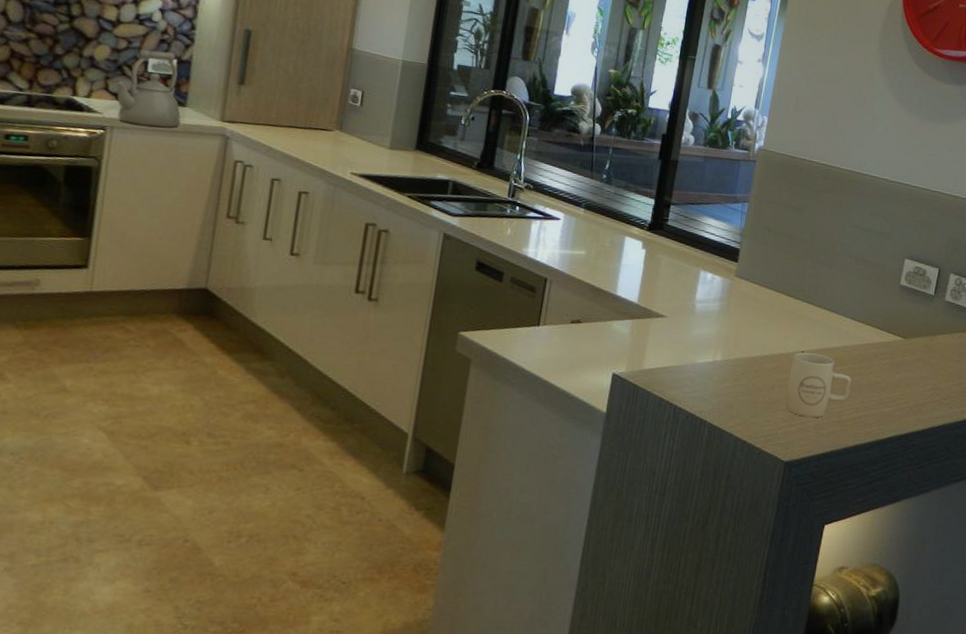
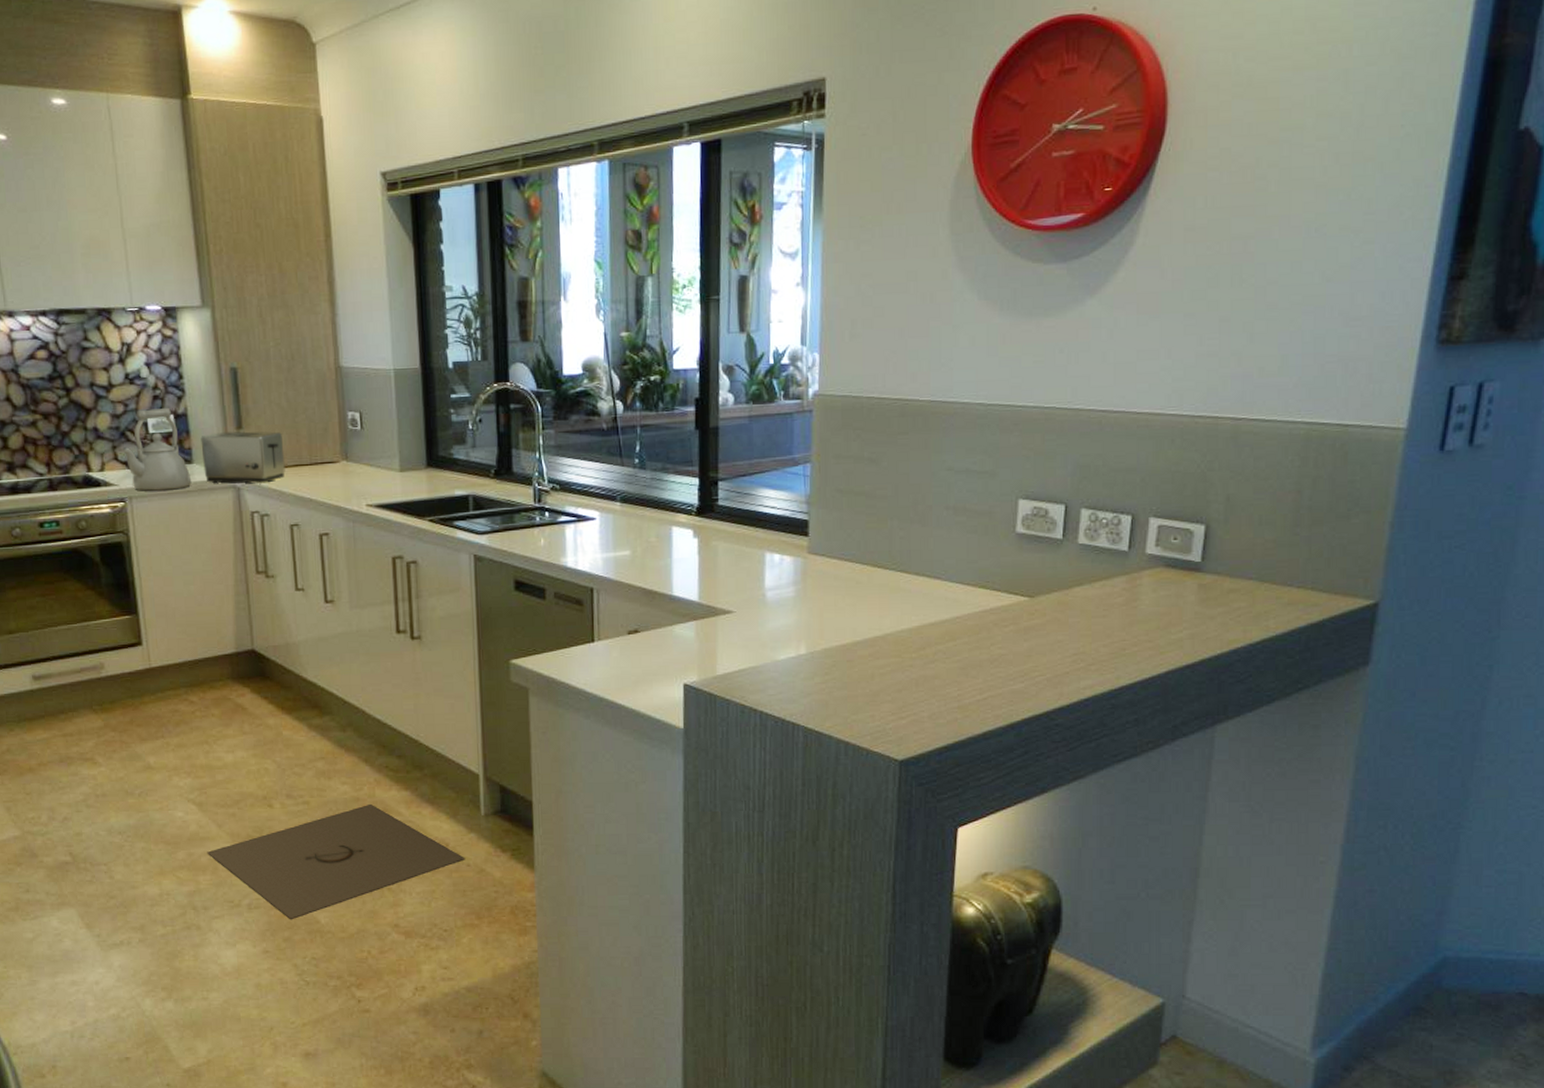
floor mat: none [106,450,379,559] -> present [207,803,466,919]
toaster: none [195,83,283,137] -> present [200,431,285,484]
mug: present [786,352,851,418] -> none [889,630,968,707]

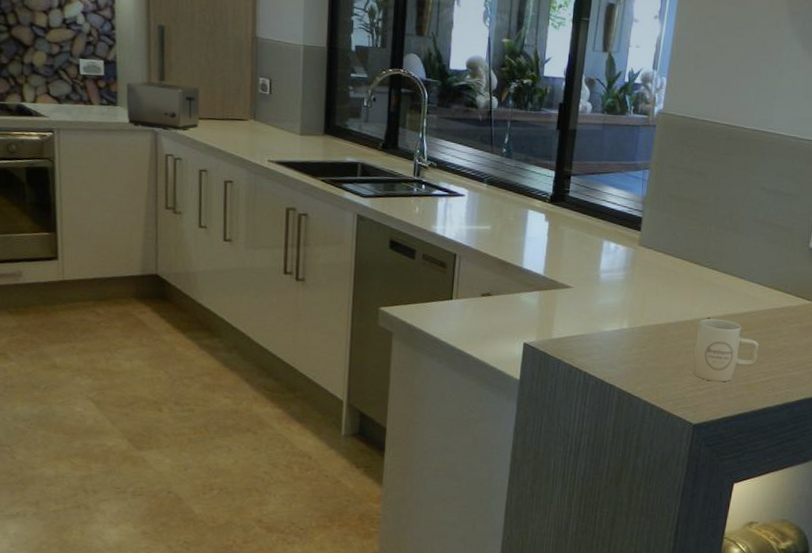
kettle: present [122,407,192,491] -> none [54,52,115,127]
floor mat: present [207,803,466,919] -> none [100,416,325,508]
mug: none [889,630,968,707] -> present [693,318,759,382]

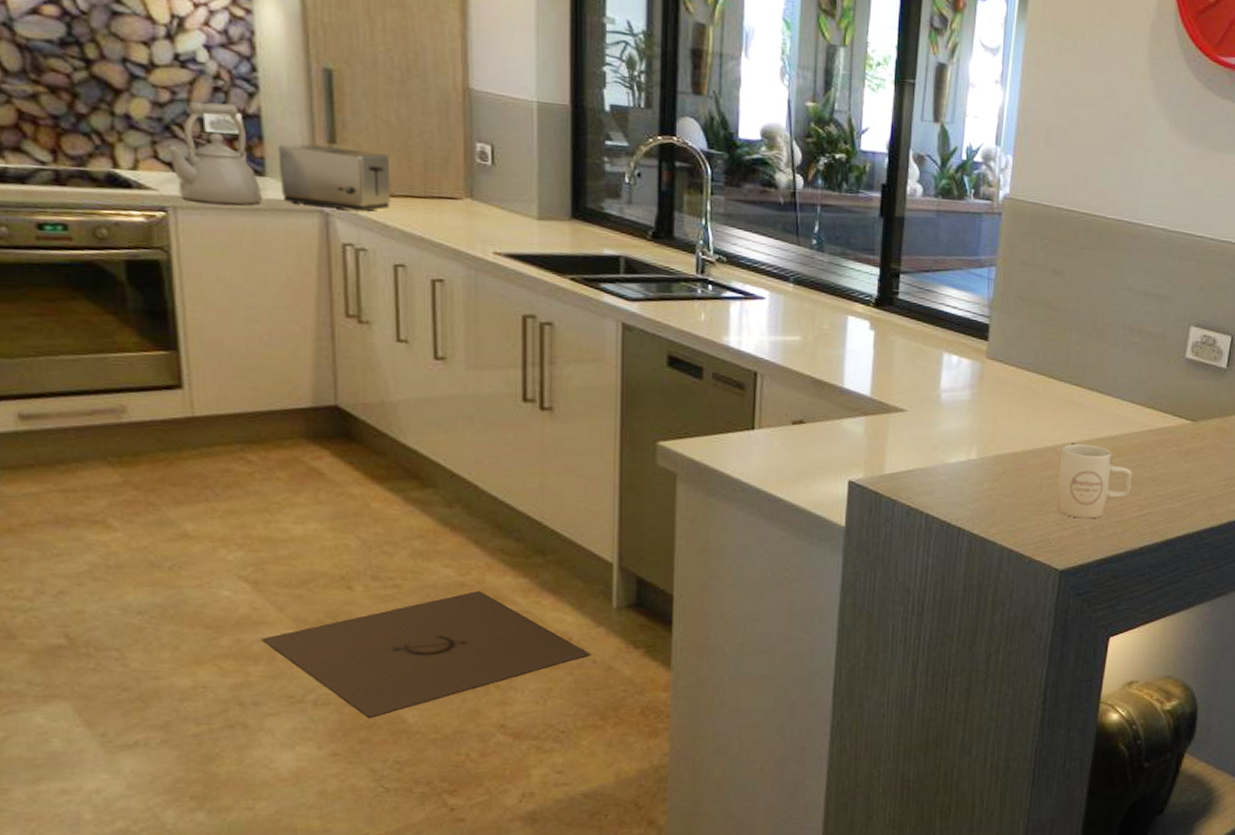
kettle: none [54,52,115,127] -> present [165,101,263,206]
floor mat: none [100,416,325,508] -> present [261,590,591,718]

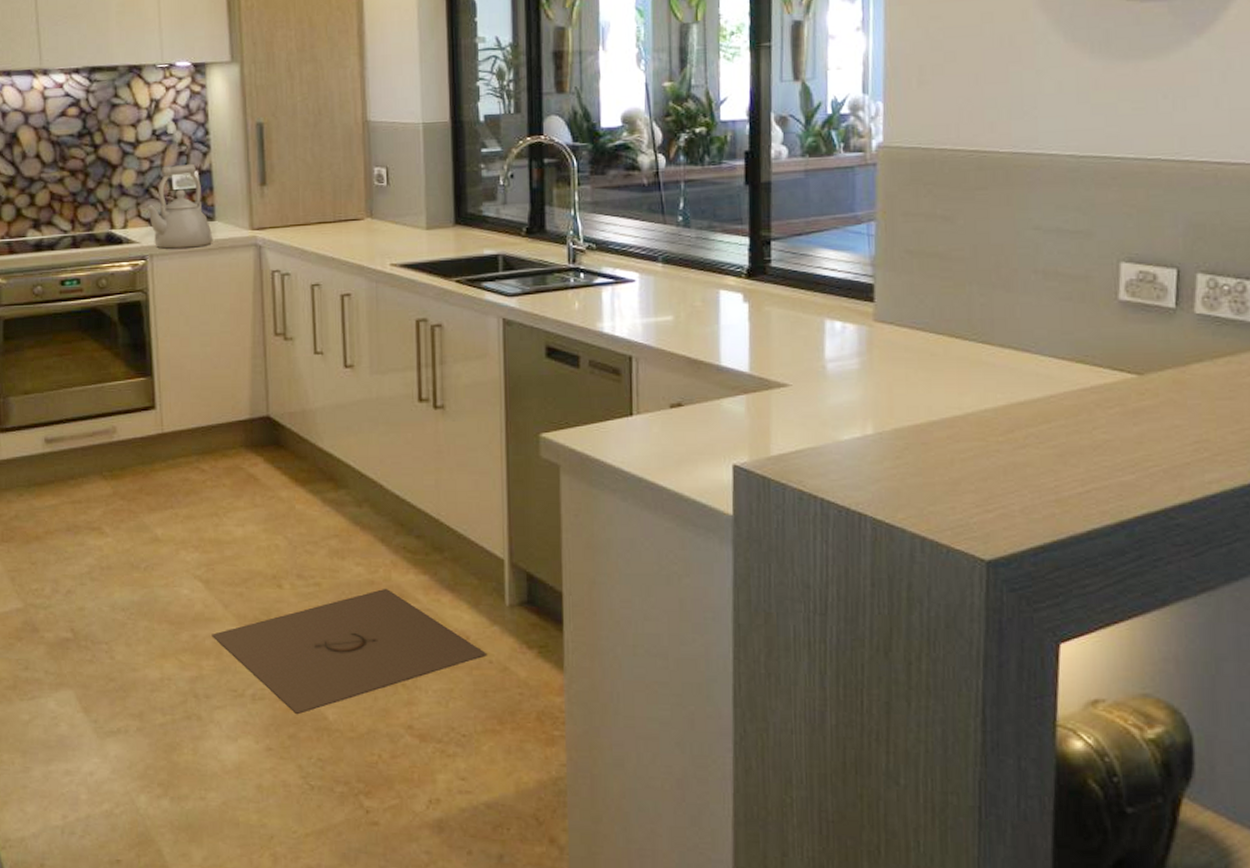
toaster: present [278,143,391,212] -> none [224,187,308,242]
mug: present [1056,443,1132,519] -> none [971,410,1067,498]

